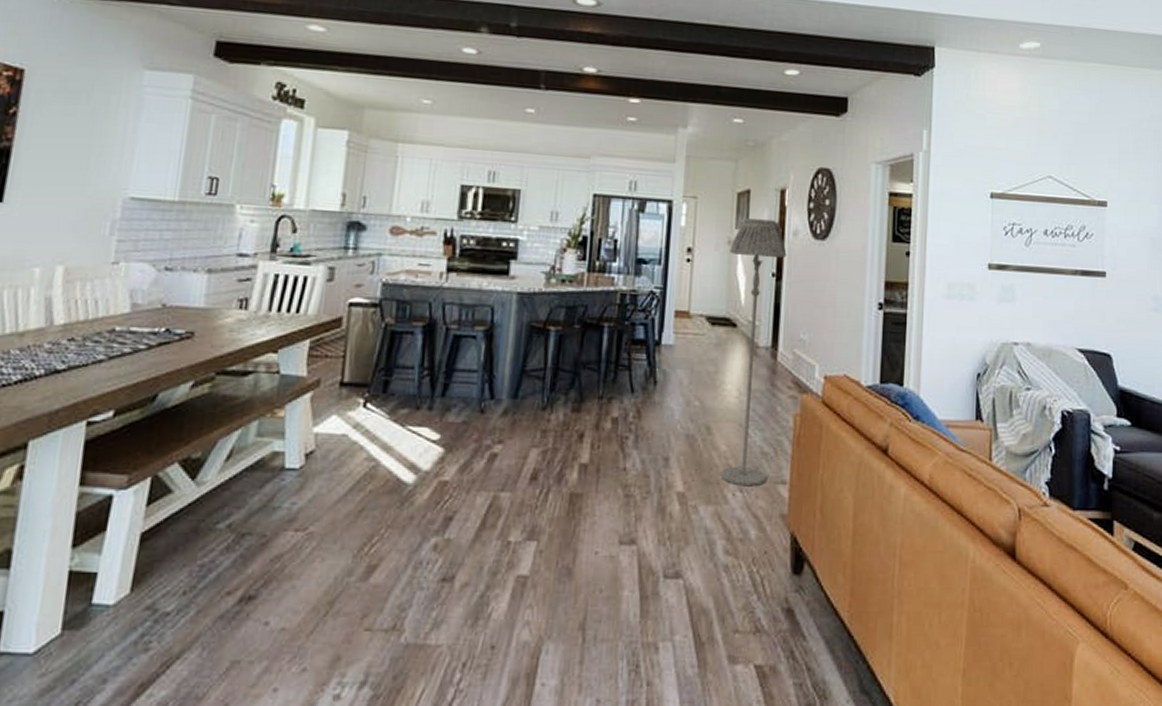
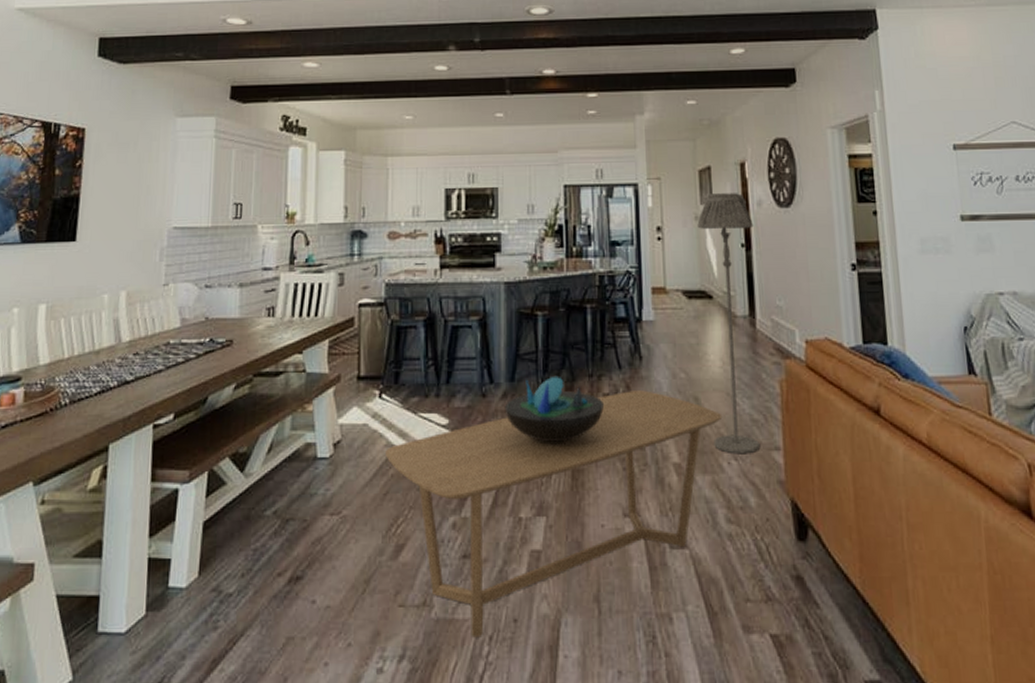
coffee table: none [365,416,733,664] -> present [385,390,723,638]
decorative bowl: none [503,395,611,465] -> present [504,375,604,442]

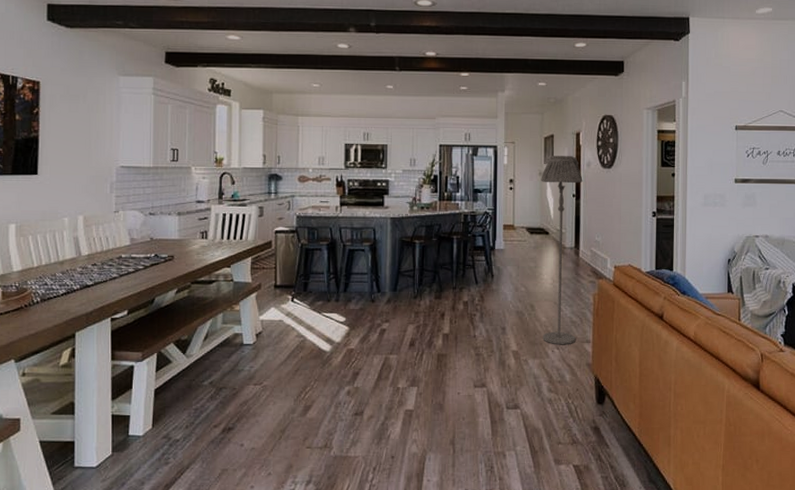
coffee table: present [385,390,723,638] -> none [297,299,550,468]
decorative bowl: present [504,375,604,442] -> none [388,287,463,335]

